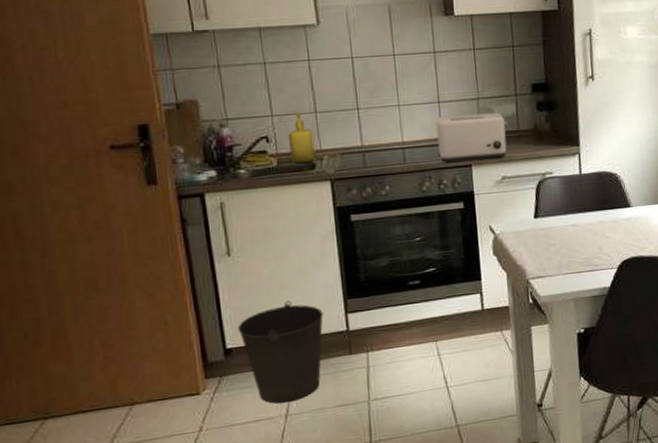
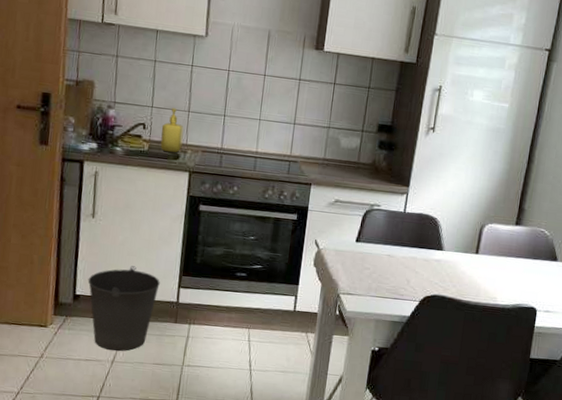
toaster: present [436,112,507,163] -> none [284,136,350,183]

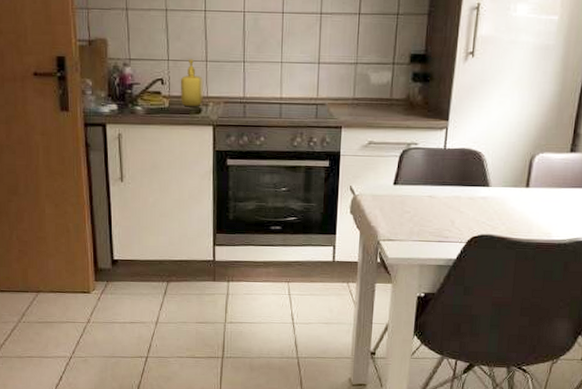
bucket: present [87,266,160,351] -> none [124,227,195,312]

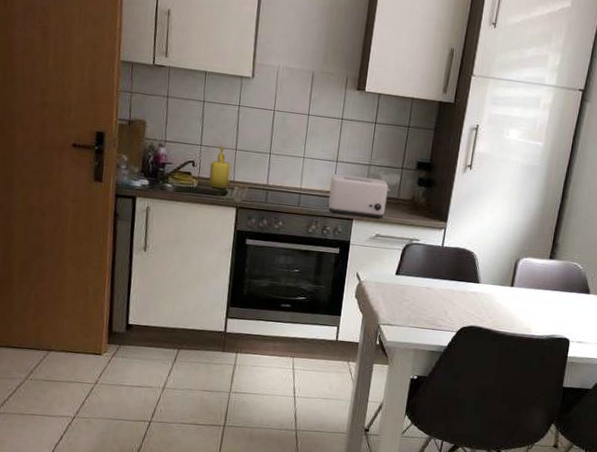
toaster: none [311,77,381,123] -> present [327,173,390,219]

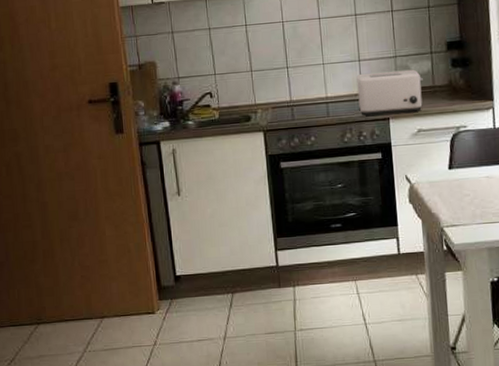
soap dispenser: present [209,146,232,190] -> none [228,71,252,117]

